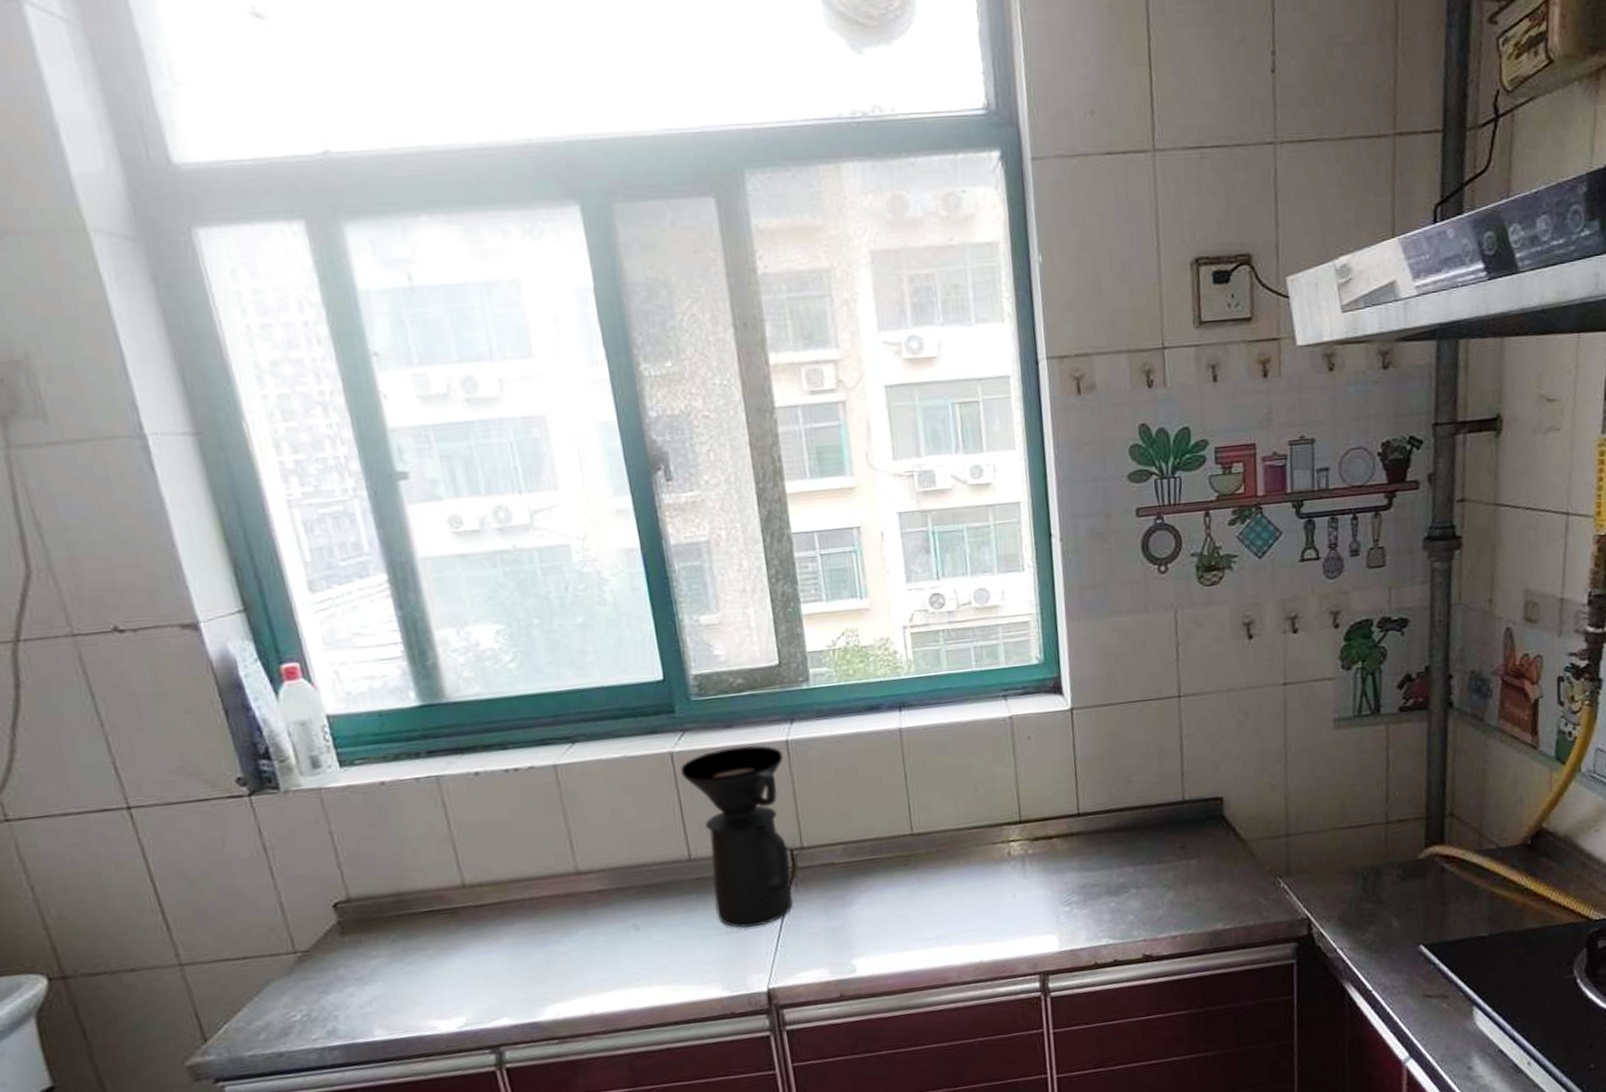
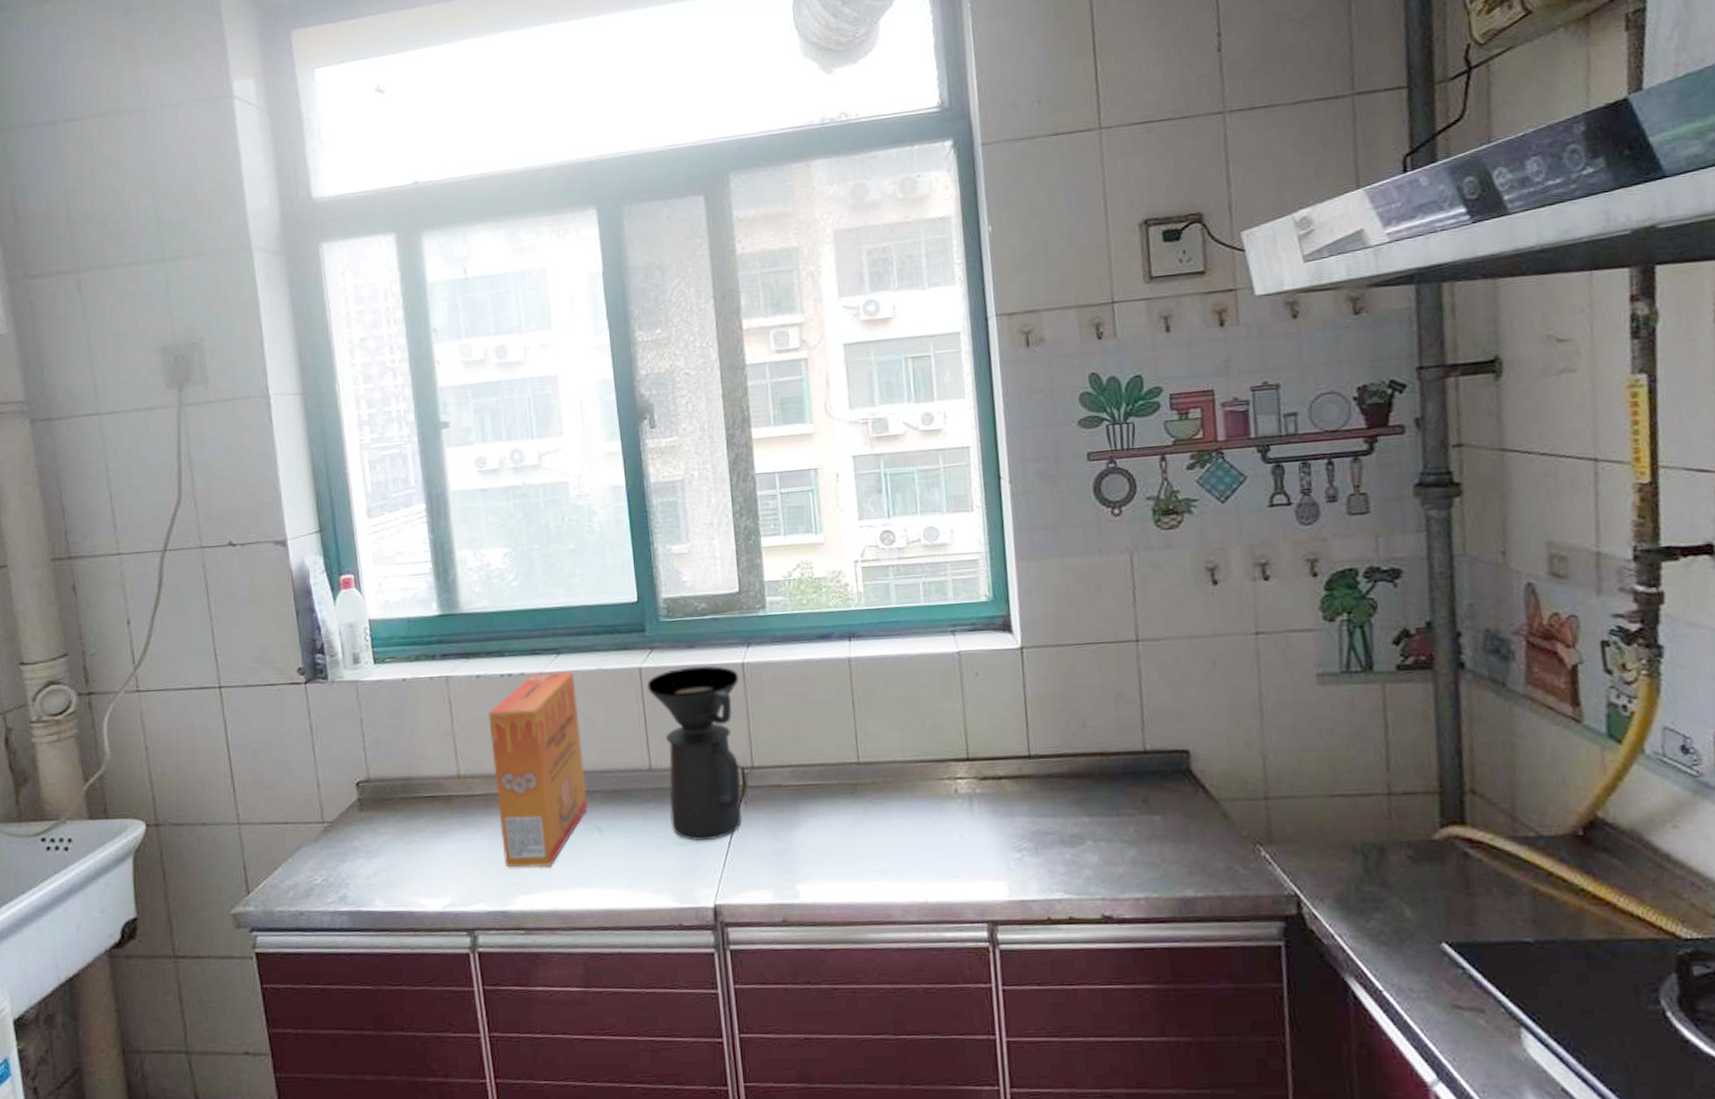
cereal box: none [493,762,621,977] -> present [488,672,588,868]

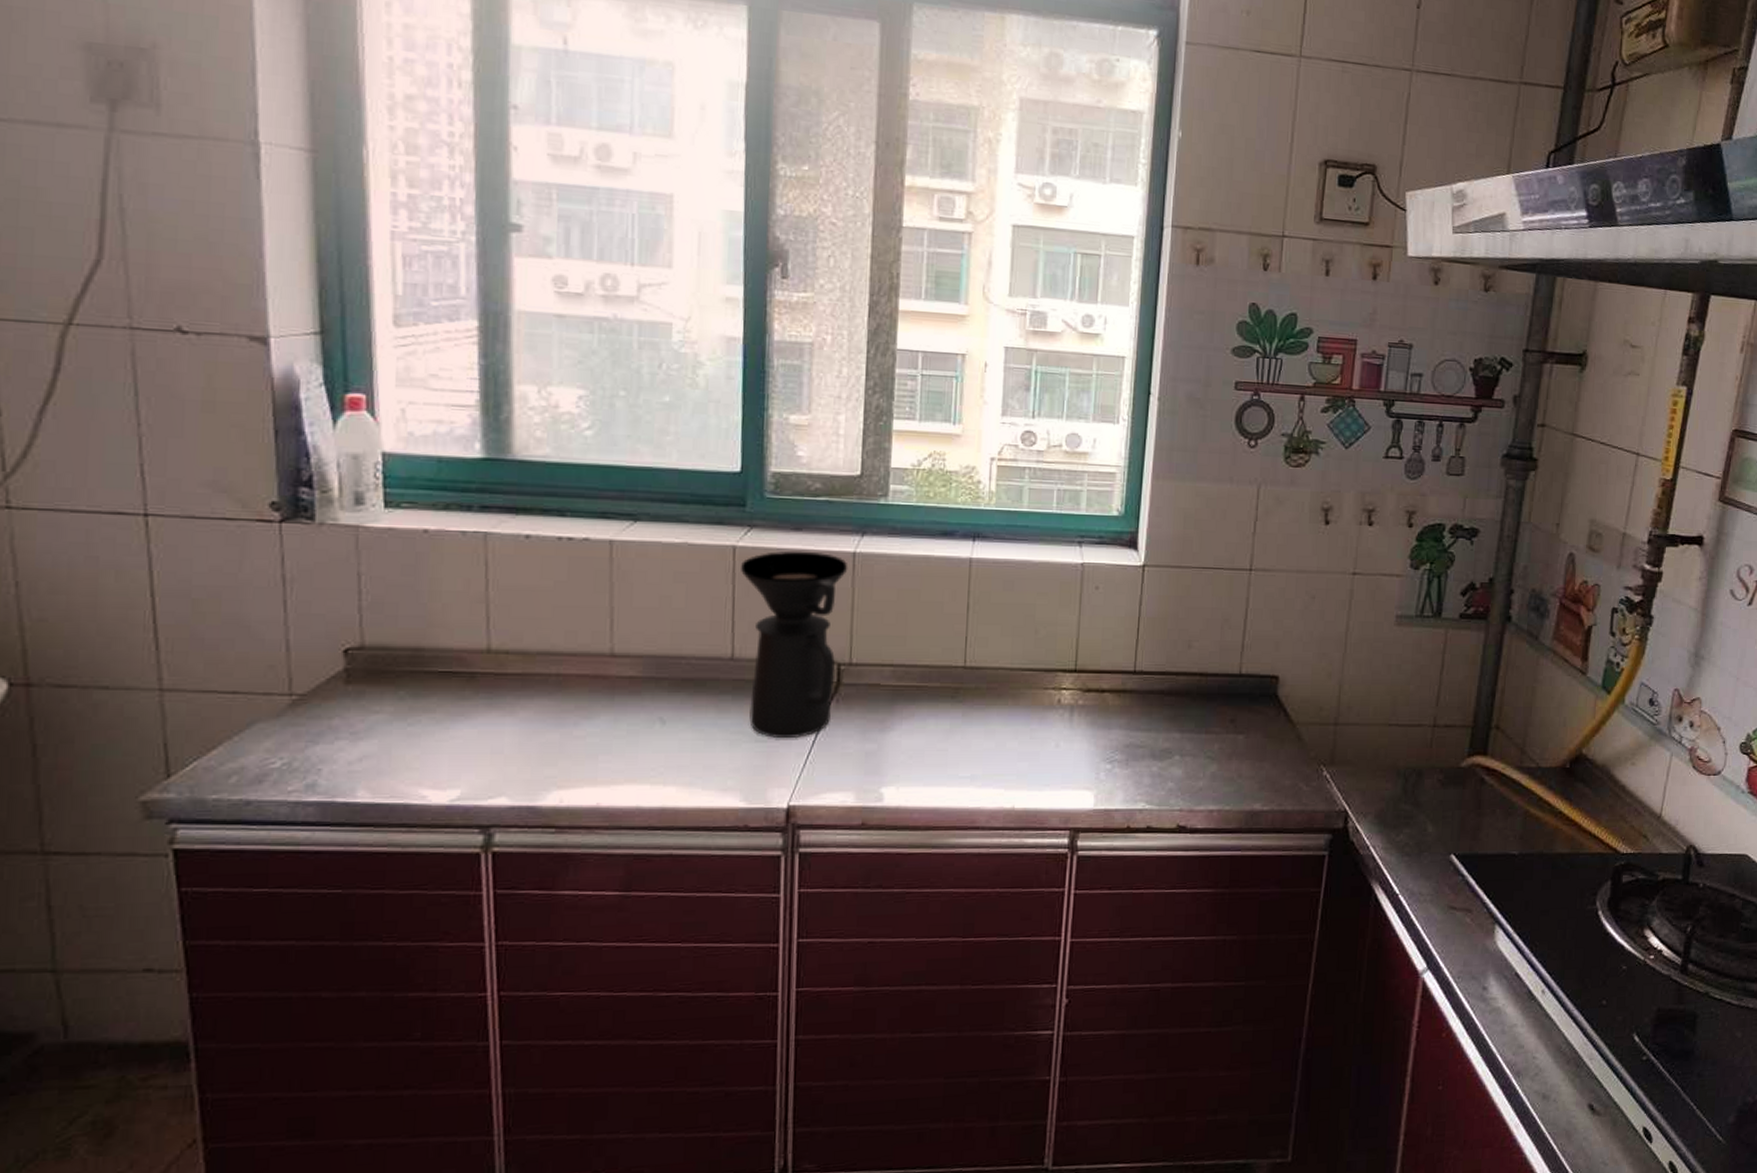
cereal box: present [488,672,588,868] -> none [536,540,654,760]

